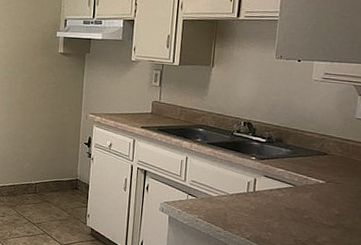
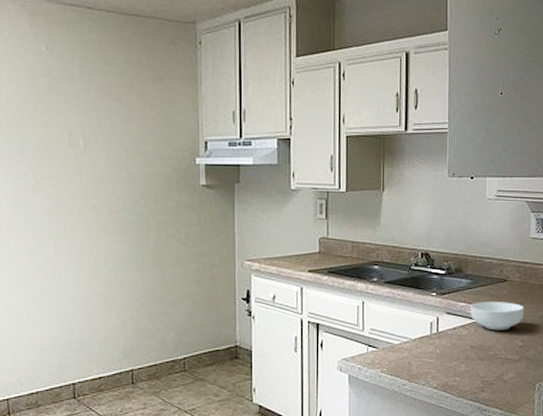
cereal bowl: none [287,170,344,198] -> present [470,301,524,330]

